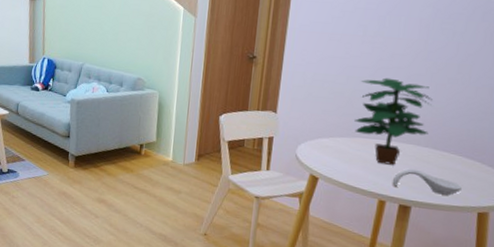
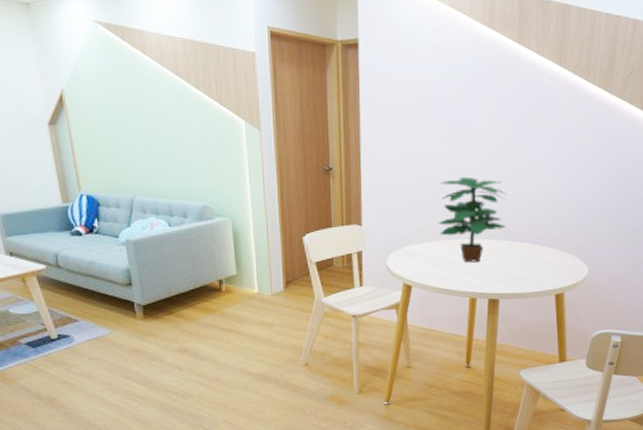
spoon rest: present [392,168,463,195] -> none [479,263,541,283]

